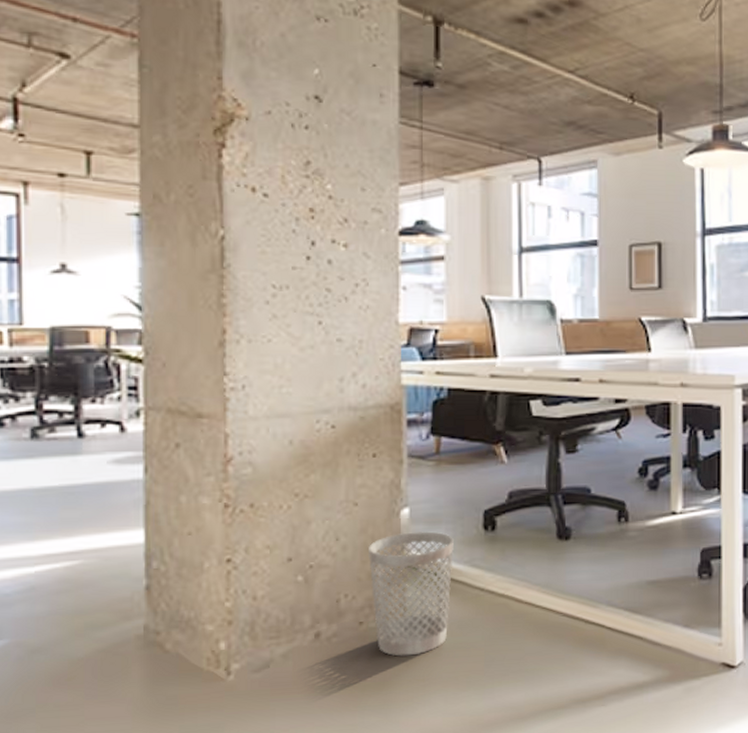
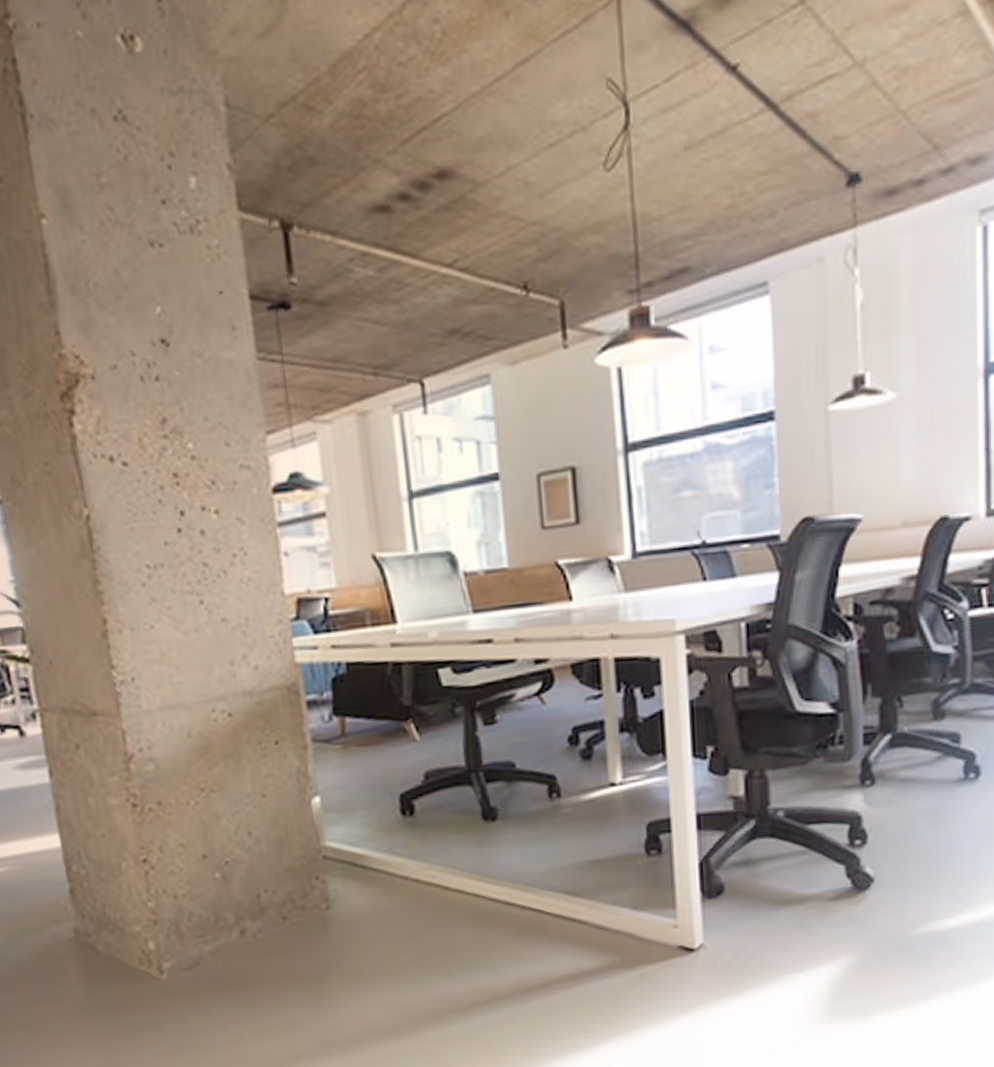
wastebasket: present [369,531,453,657] -> none [282,819,375,951]

